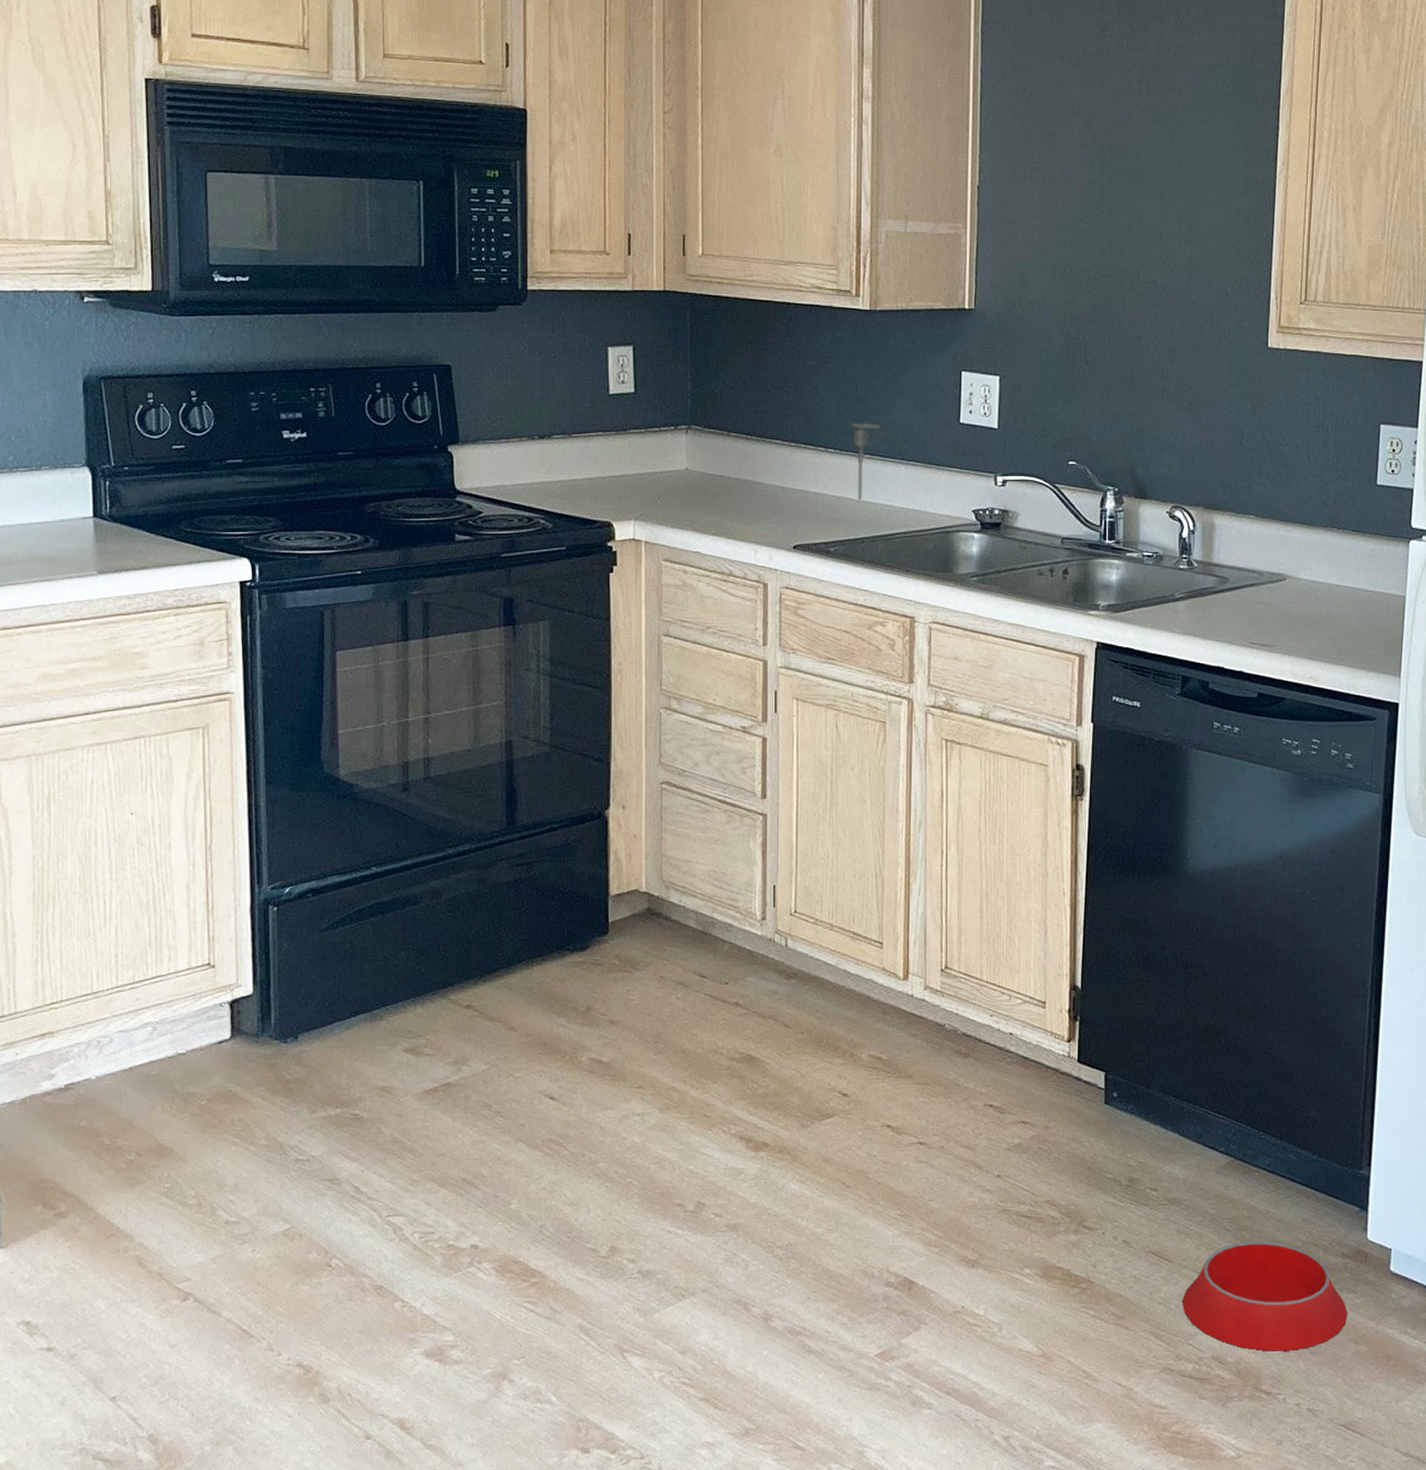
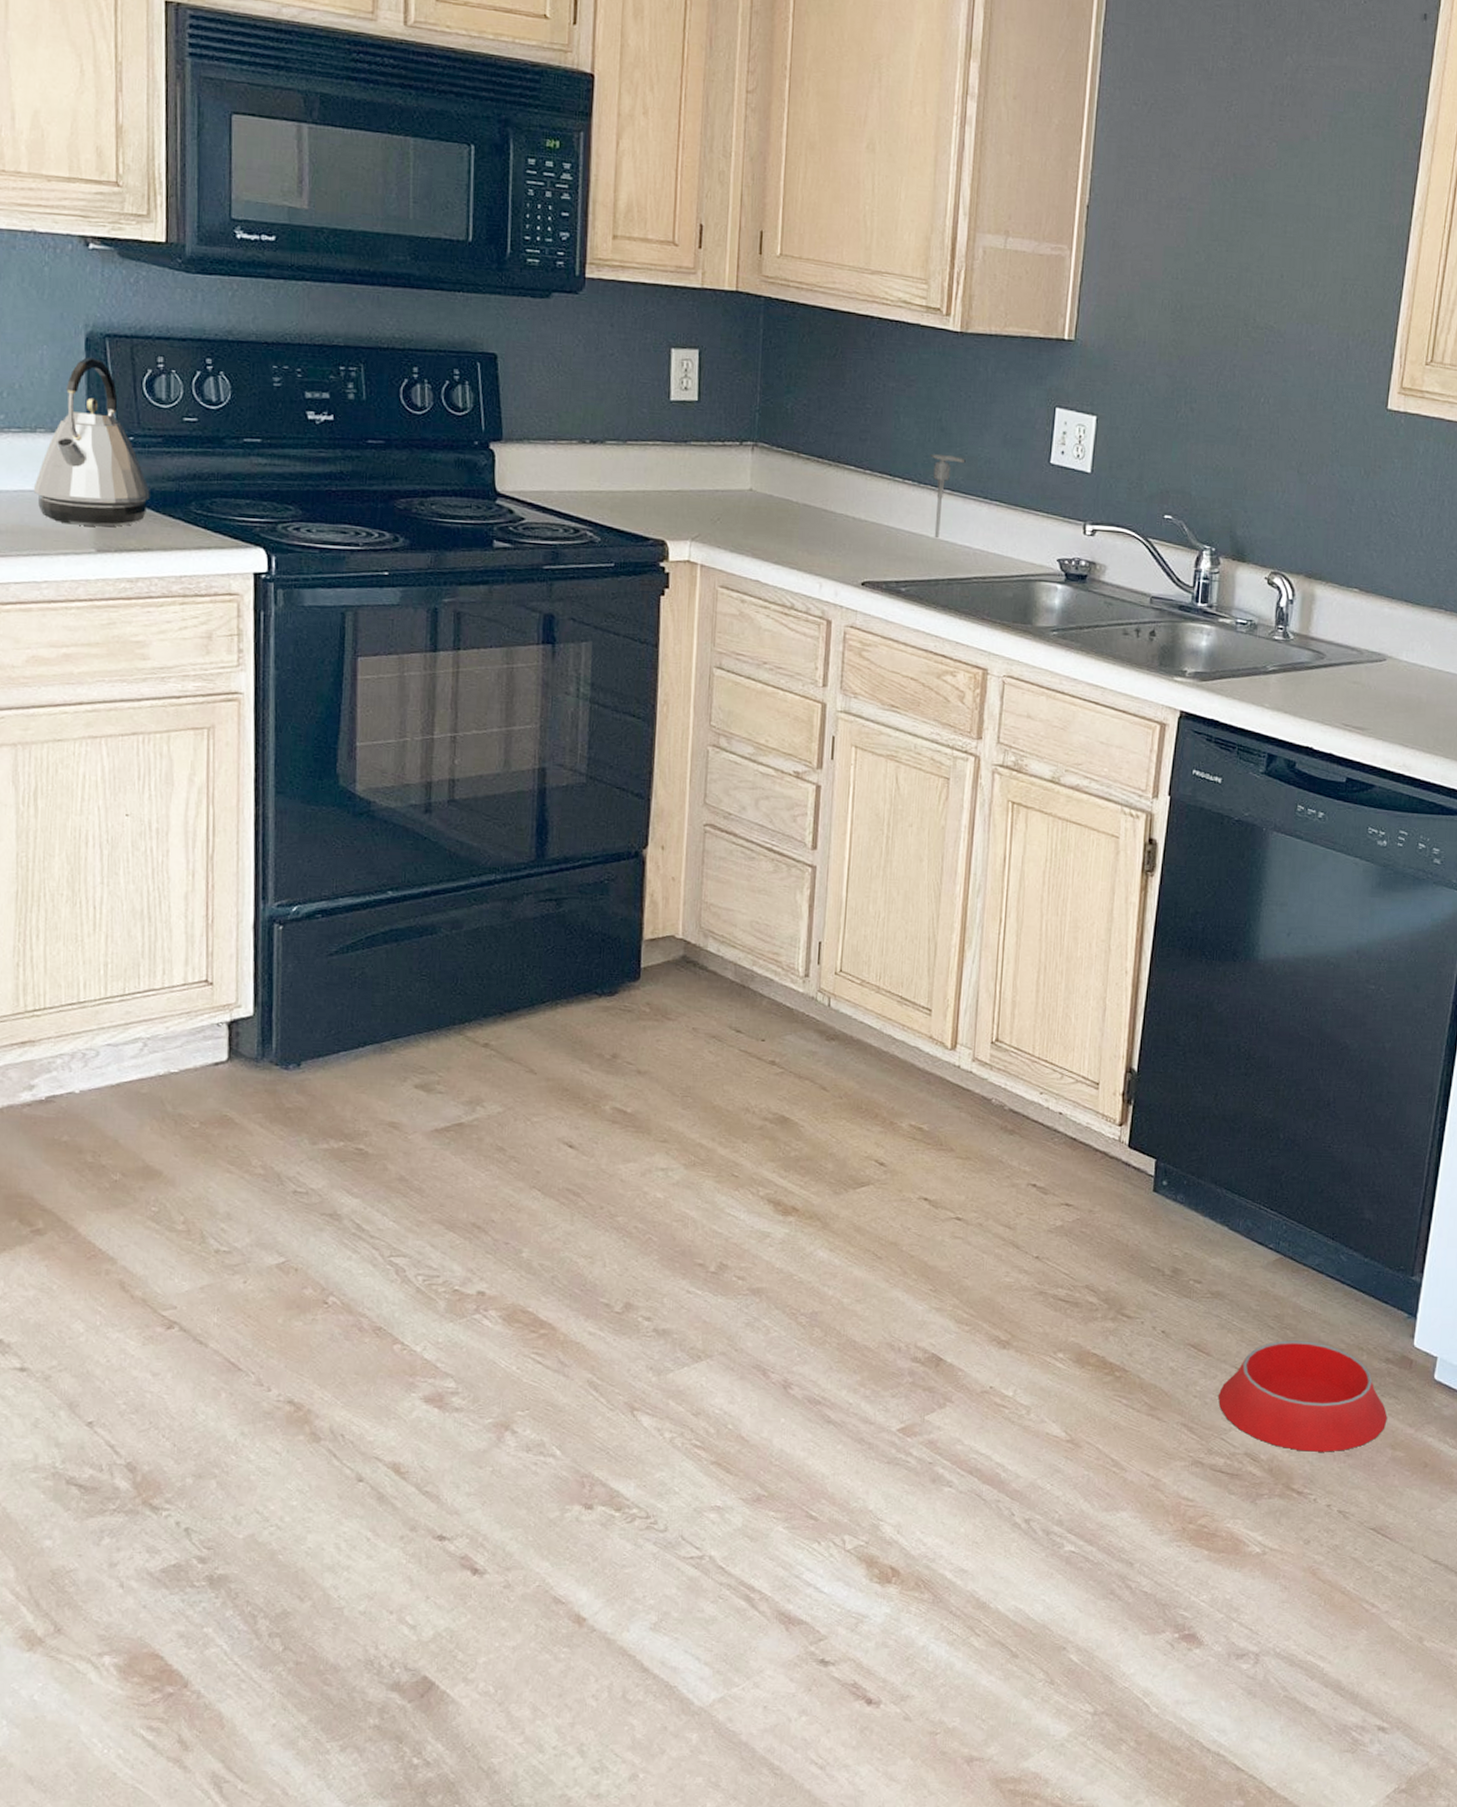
kettle: none [40,399,144,551] -> present [33,357,150,527]

